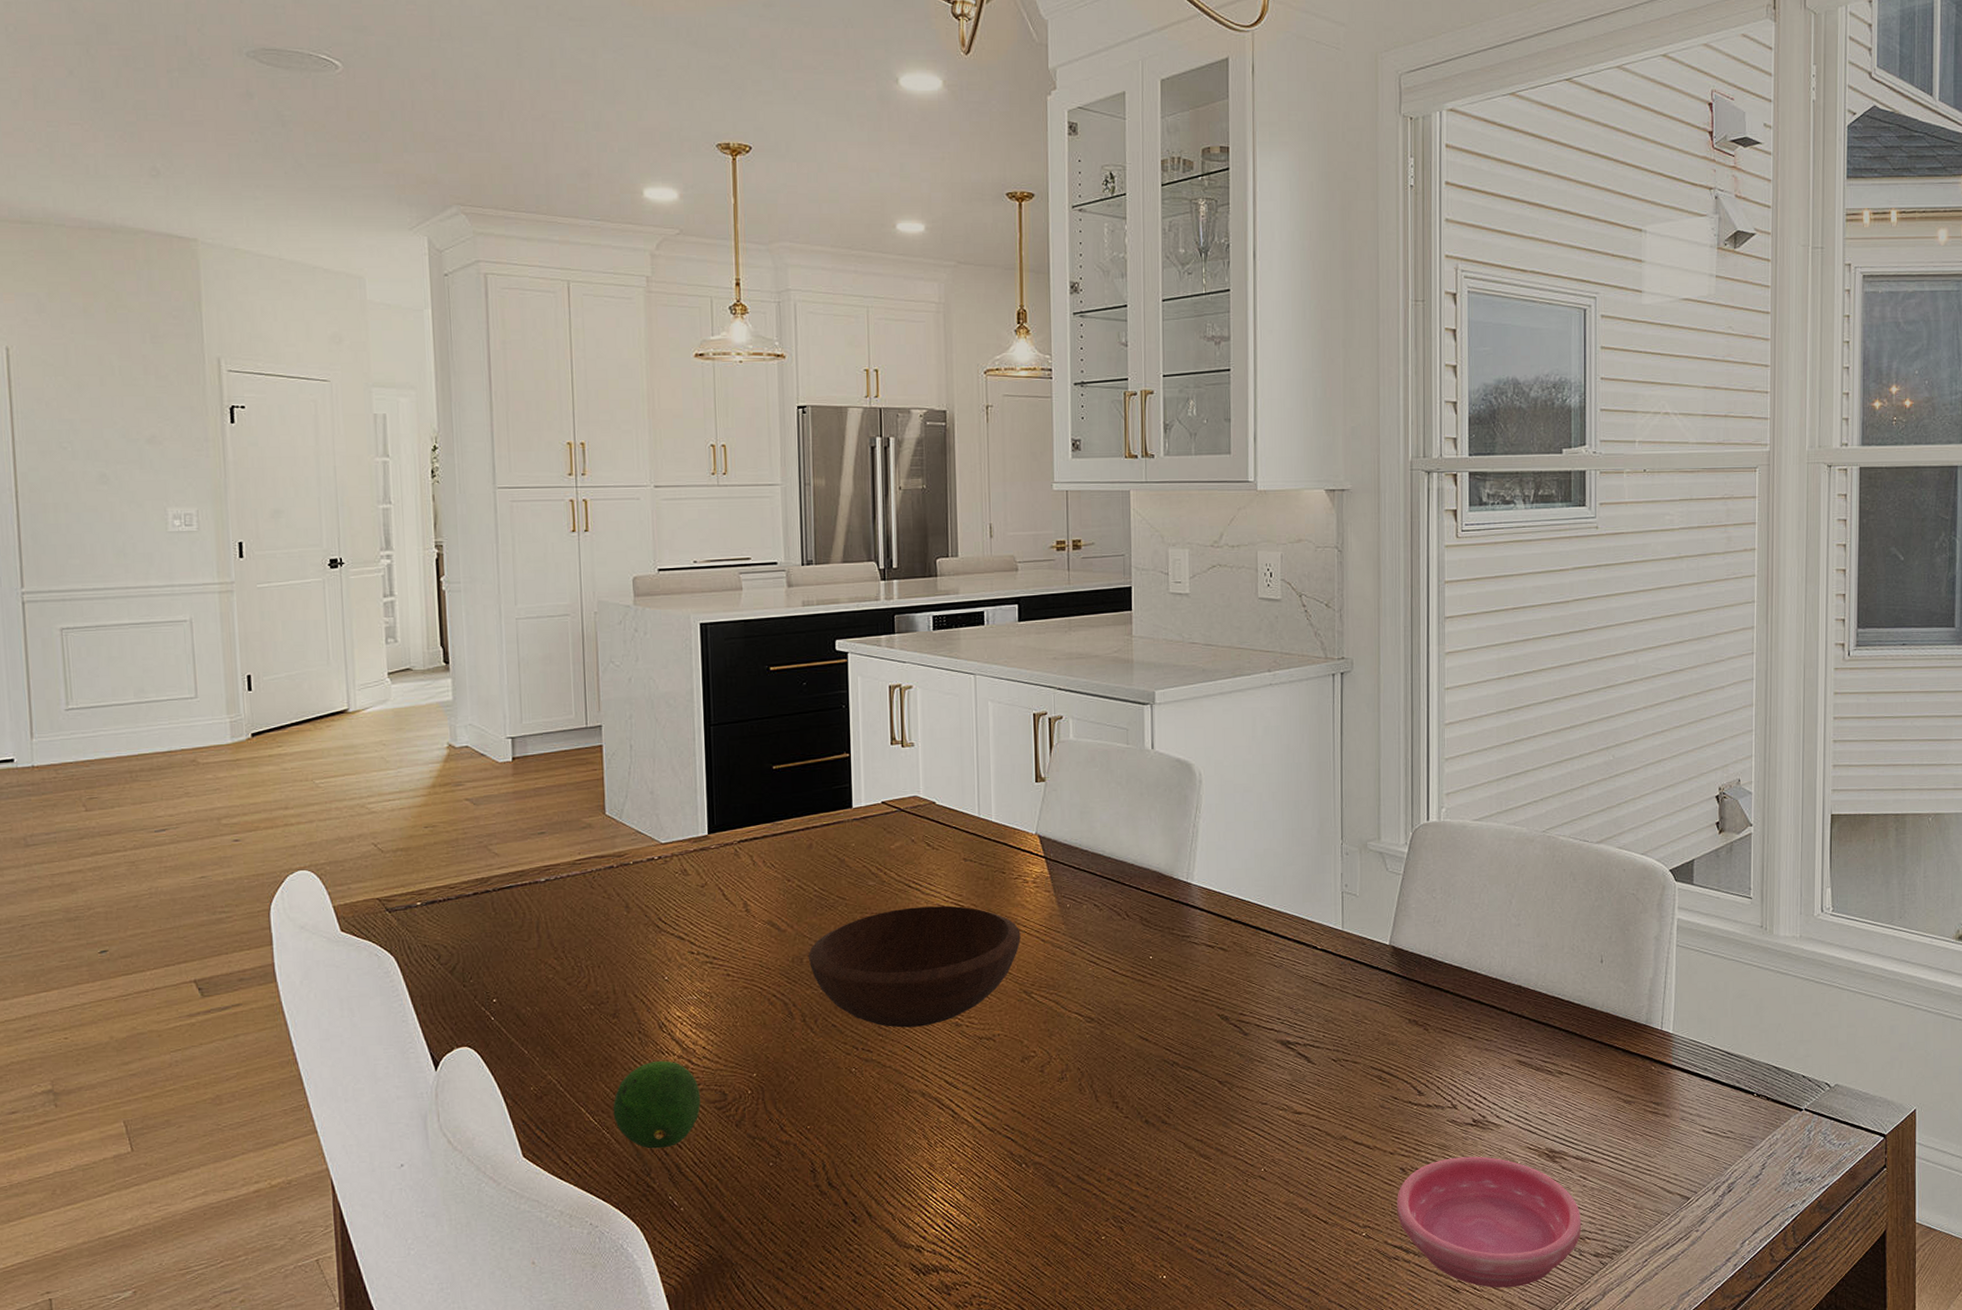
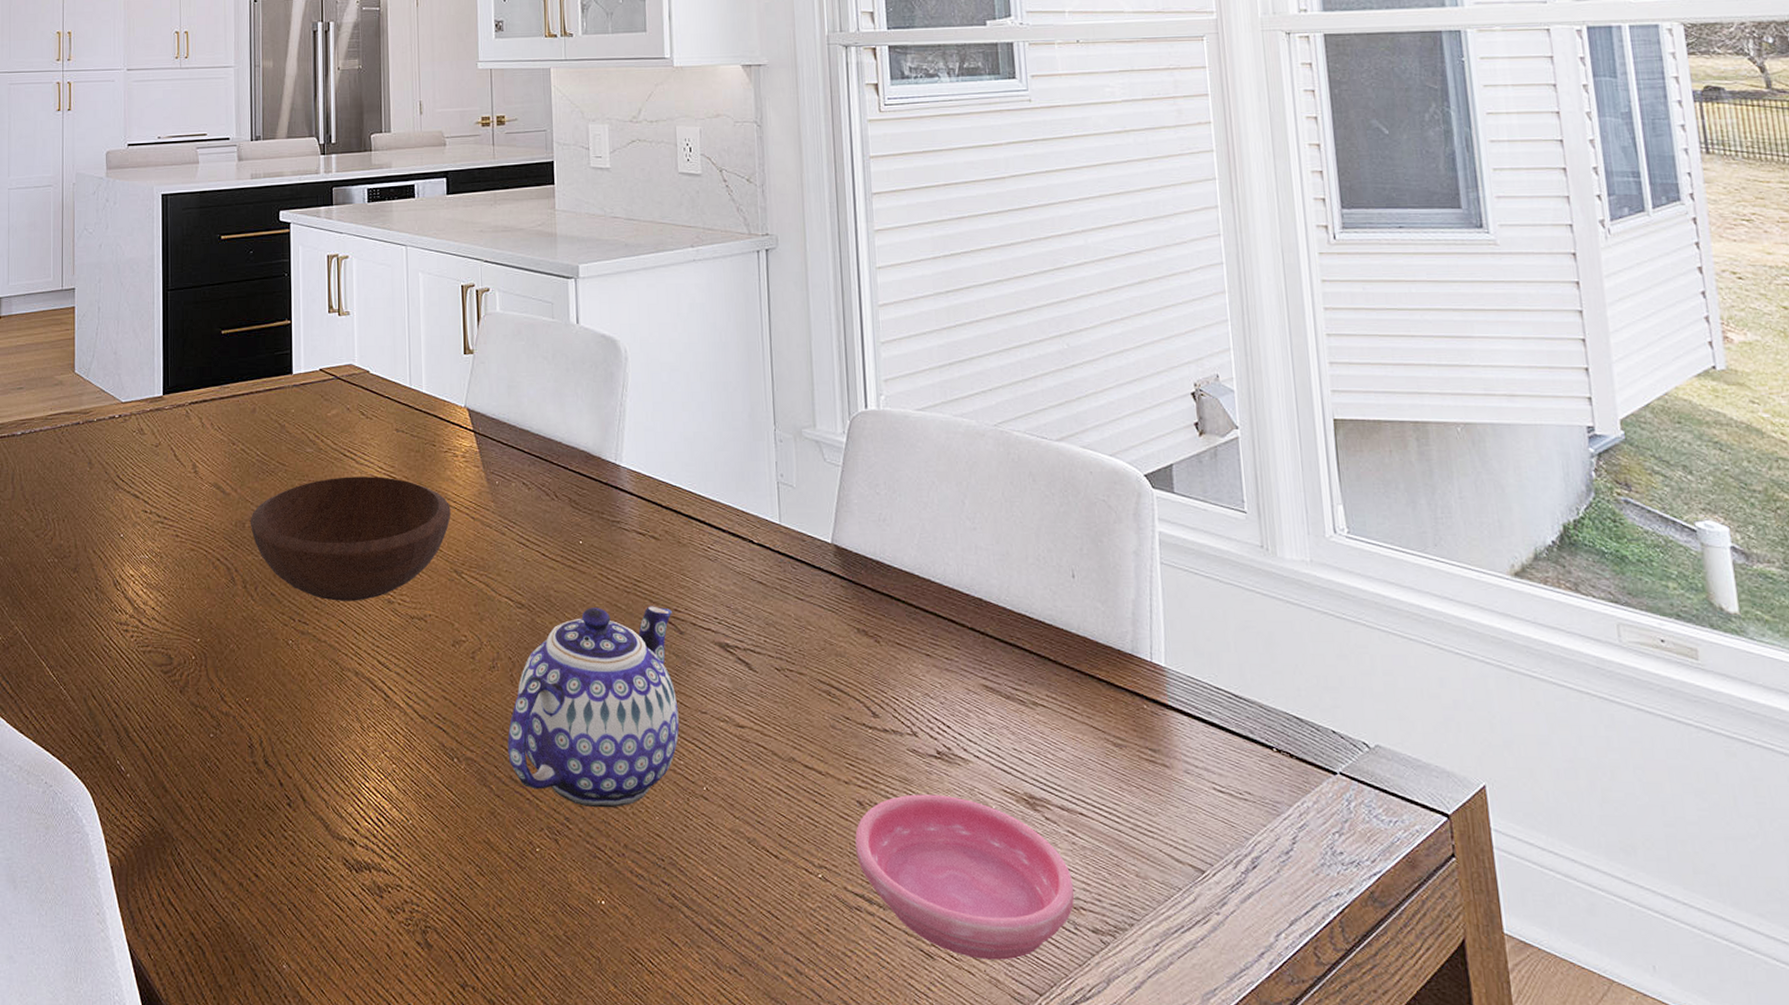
fruit: present [613,1061,701,1149] -> none [70,619,149,710]
teapot: none [1075,1011,1241,1196] -> present [507,606,679,808]

